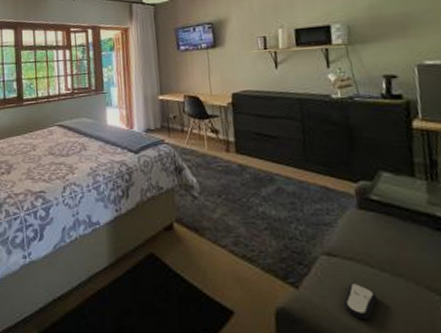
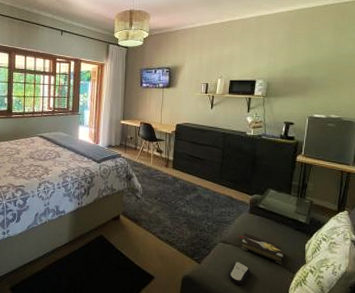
hardback book: none [347,238,426,286] -> present [238,232,283,265]

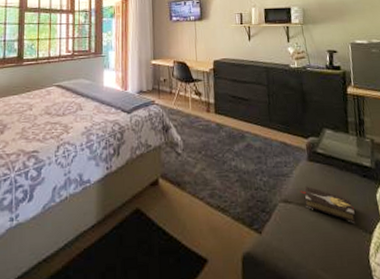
remote control: present [227,261,250,285] -> none [295,225,321,258]

